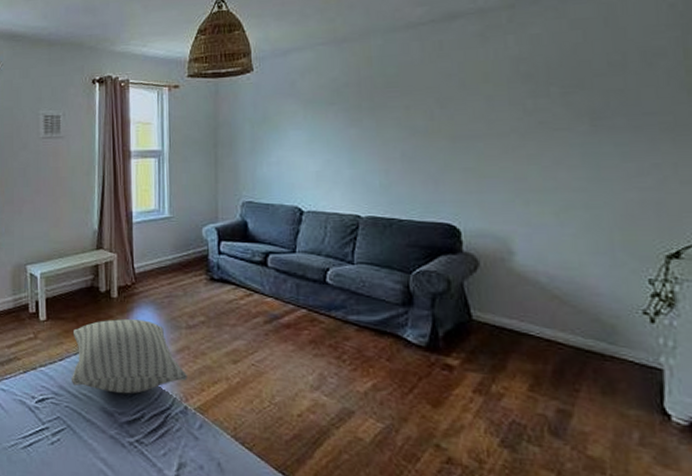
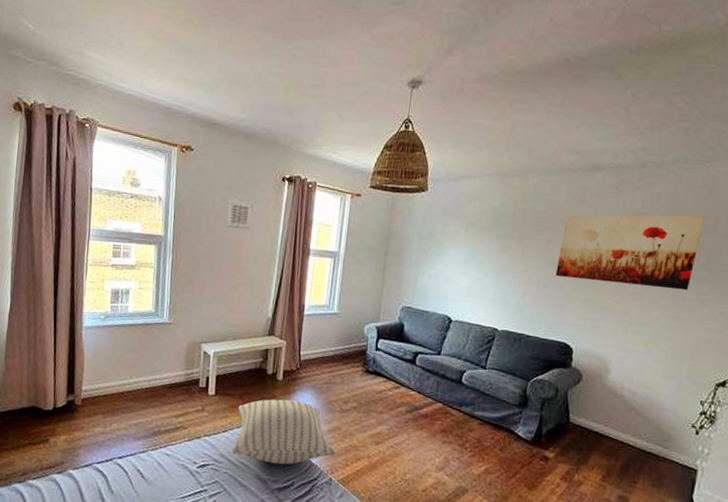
wall art: none [422,51,607,147] -> present [555,215,705,290]

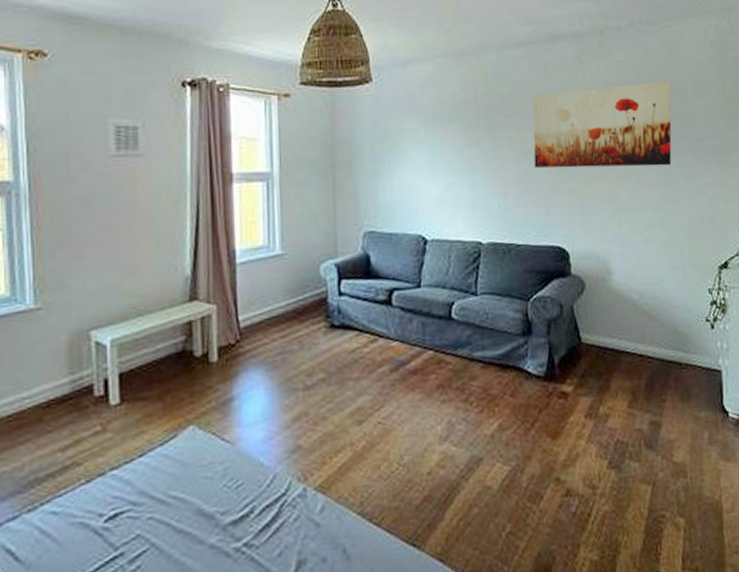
pillow: present [231,399,335,465] -> none [155,386,306,488]

